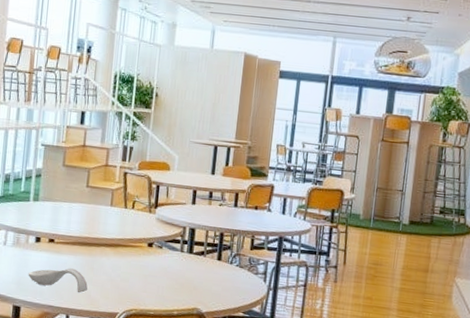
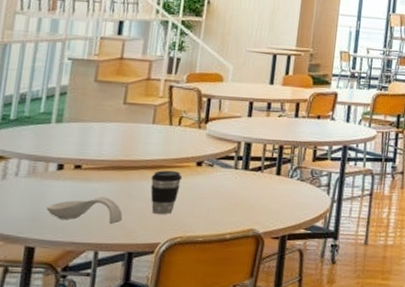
coffee cup: none [110,248,136,288] -> present [150,170,183,214]

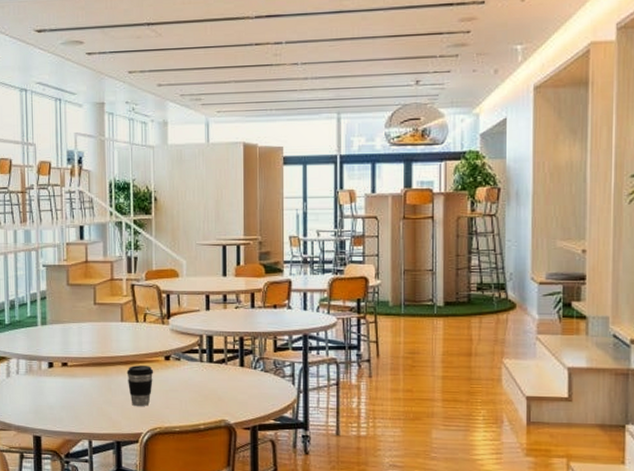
spoon rest: present [46,197,123,225] -> none [45,391,107,417]

